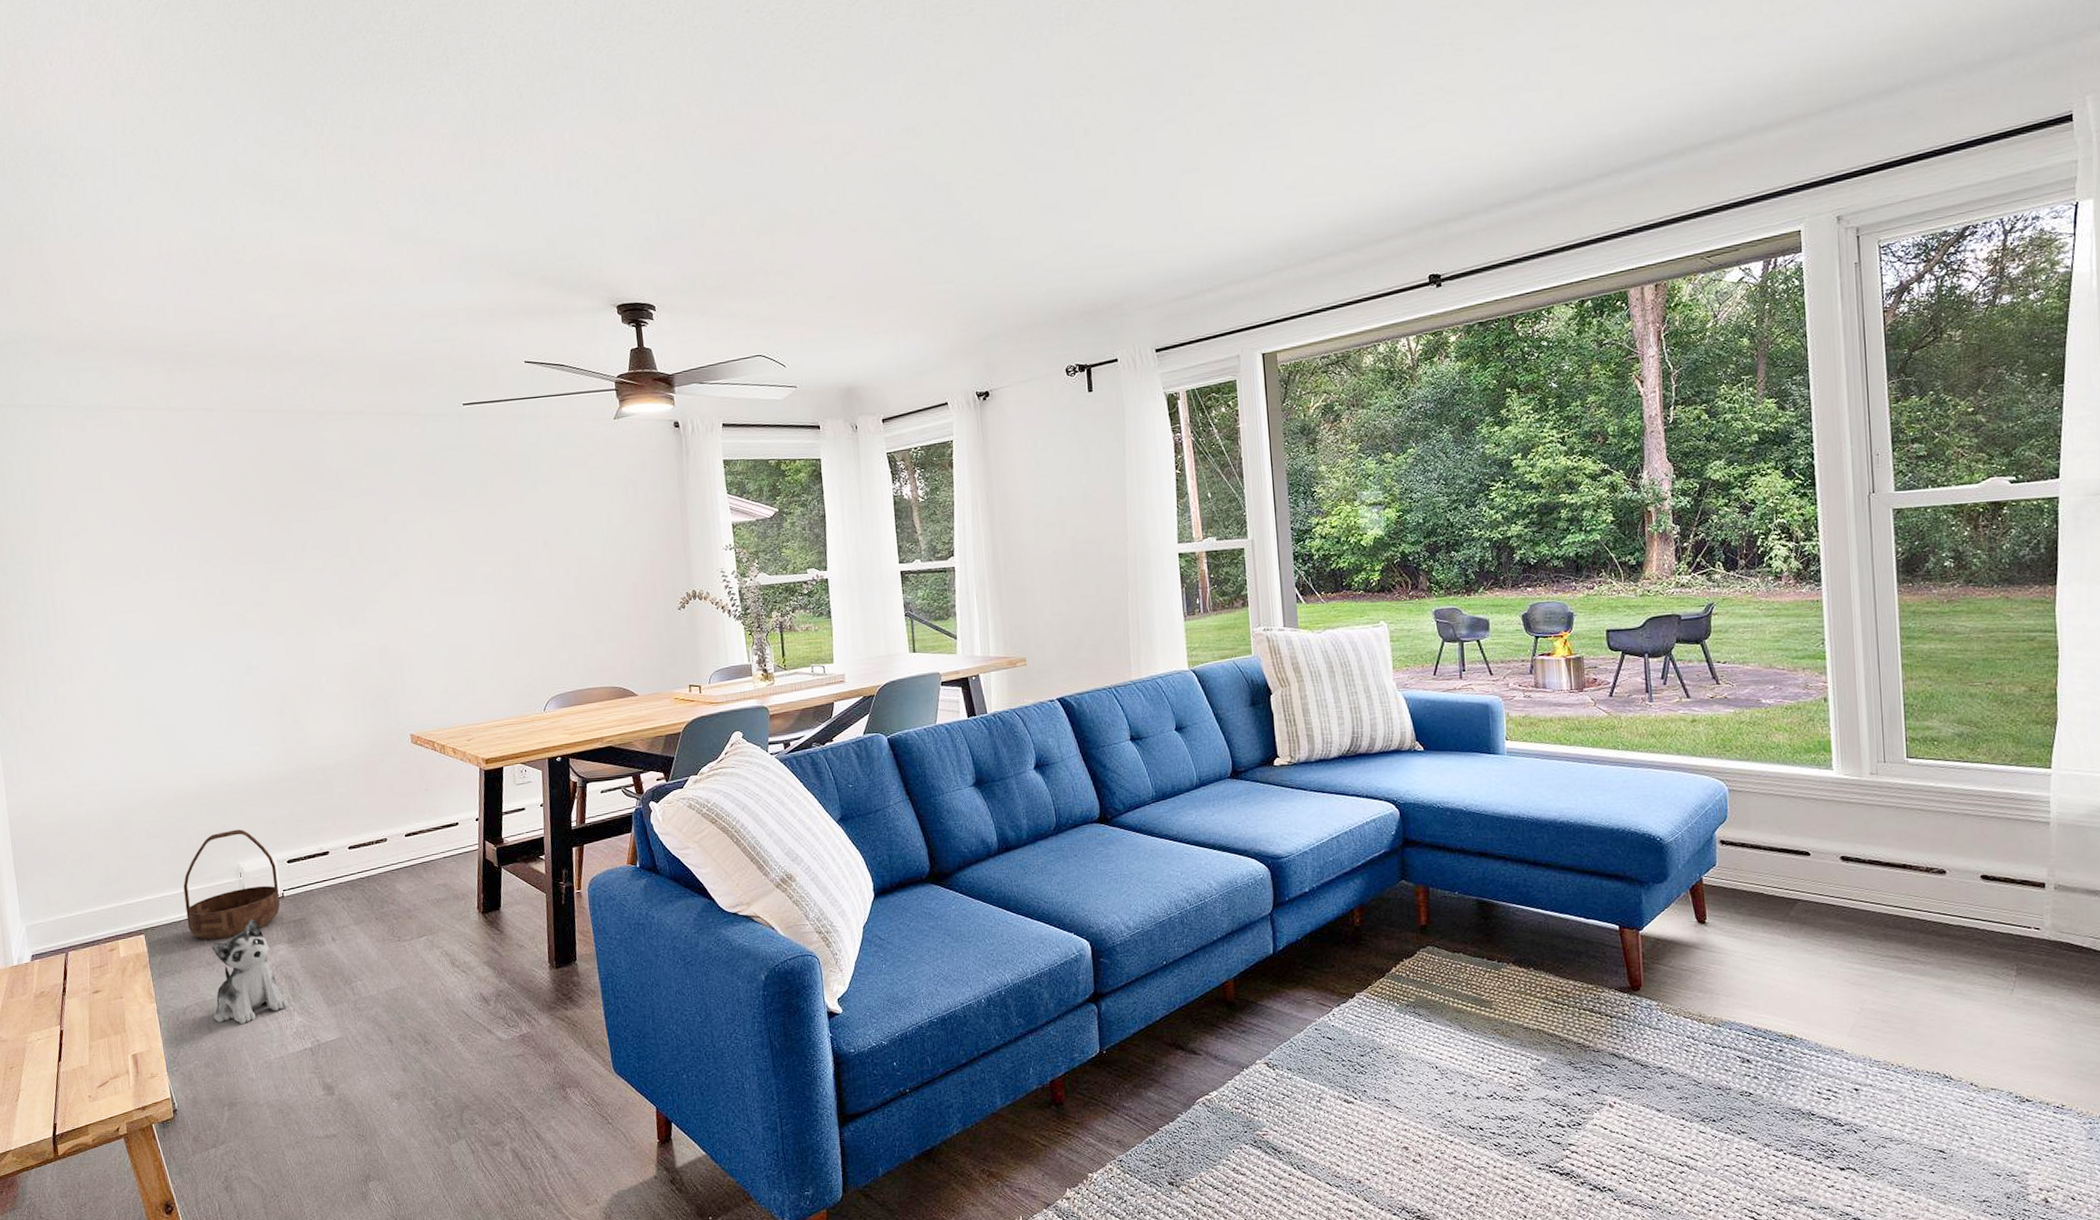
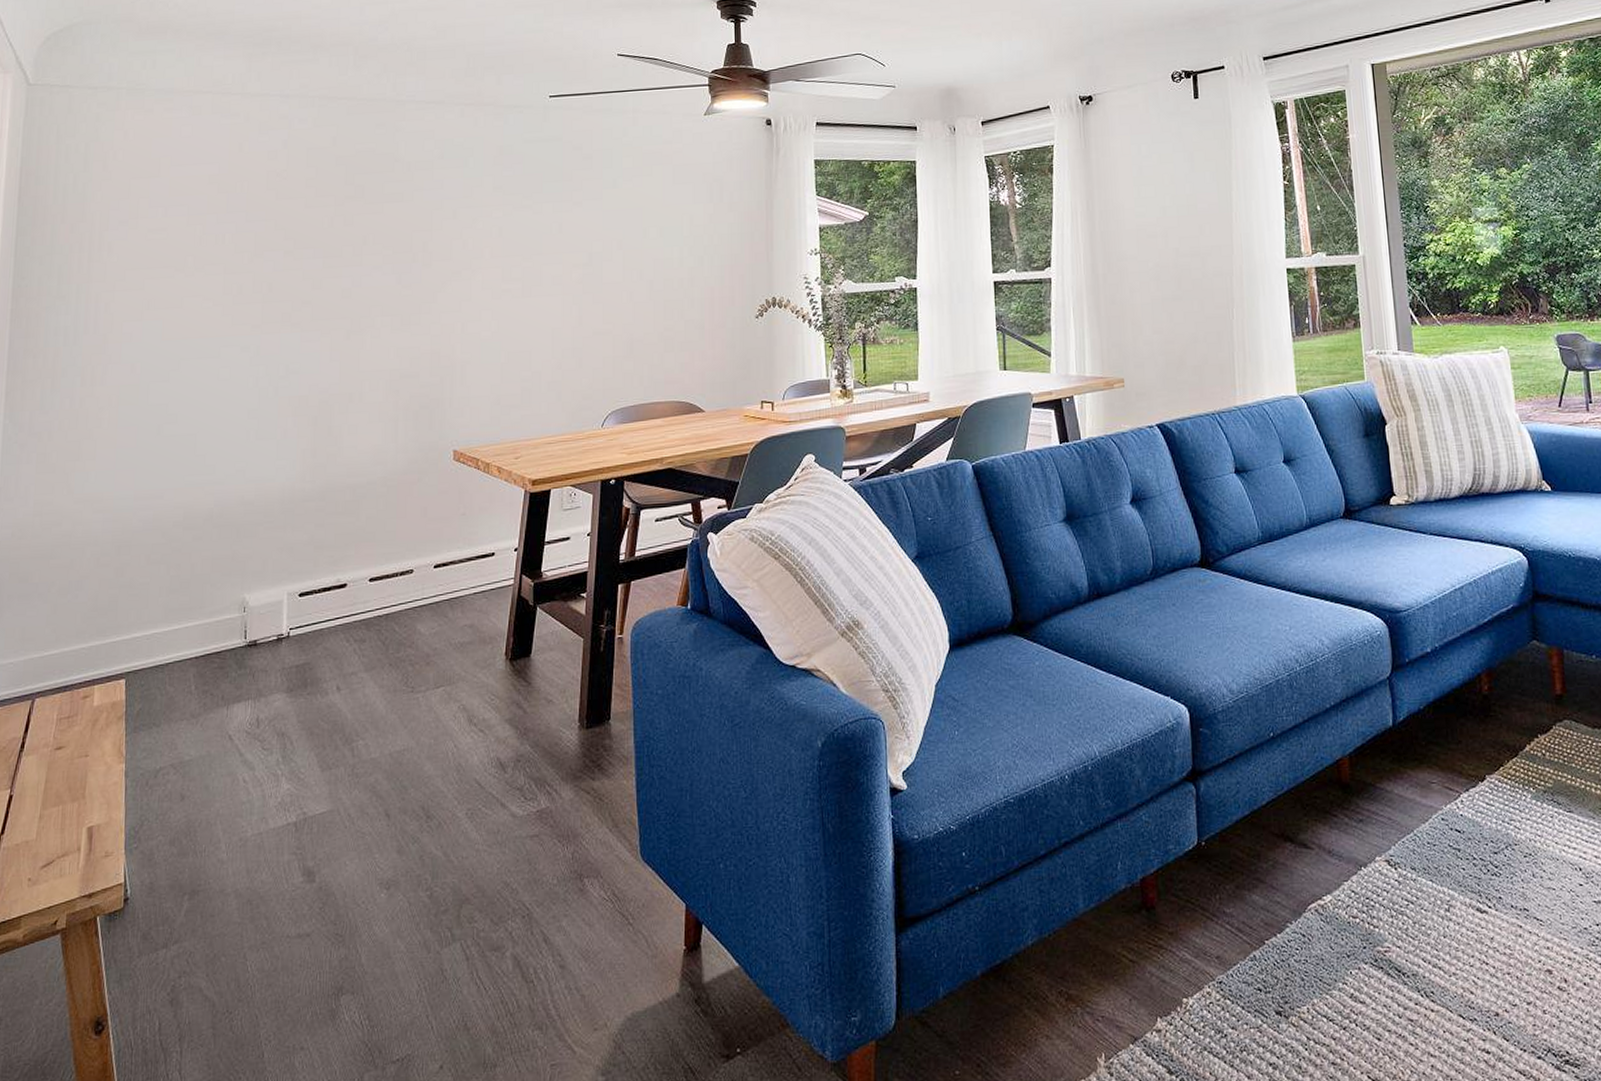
basket: present [183,829,280,941] -> none [176,556,285,688]
plush toy: present [211,919,289,1024] -> none [189,663,277,791]

